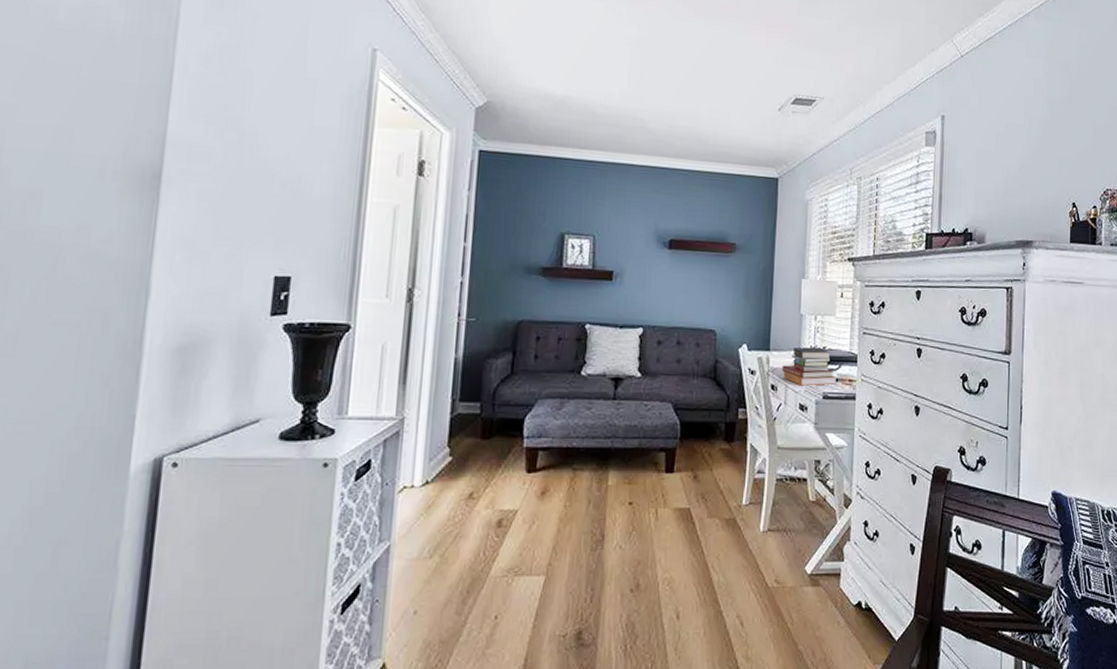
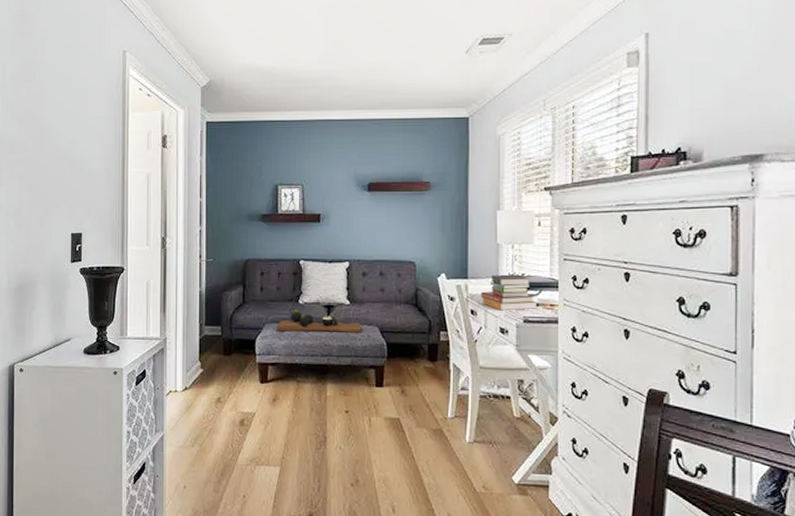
decorative tray: none [553,382,653,411] -> present [277,309,362,334]

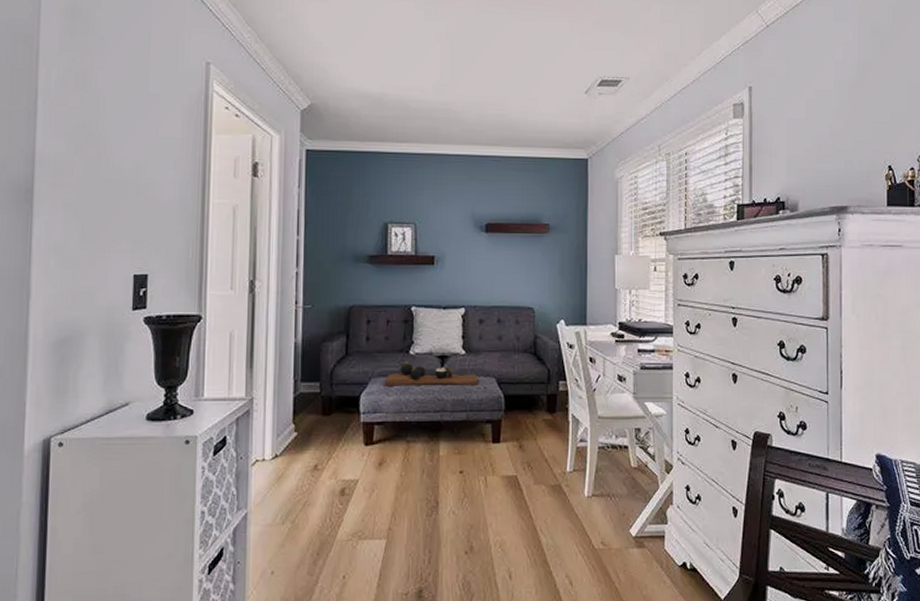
books: present [481,274,537,311] -> none [600,320,653,358]

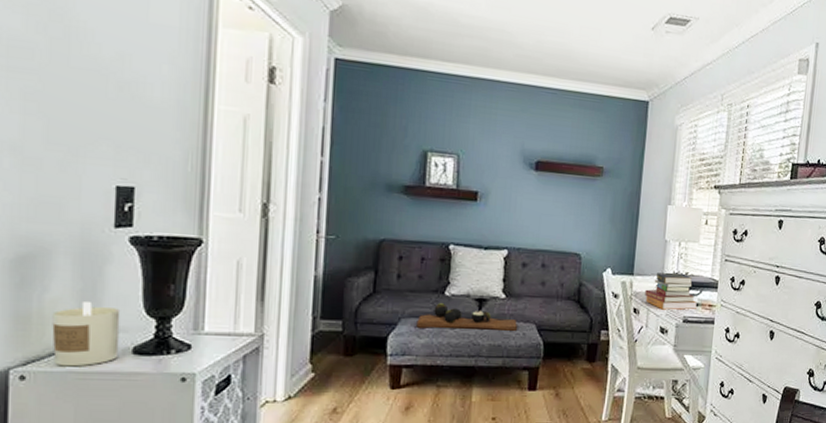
candle: none [84,376,137,434] -> present [52,302,121,367]
books: none [600,320,653,358] -> present [645,272,697,310]

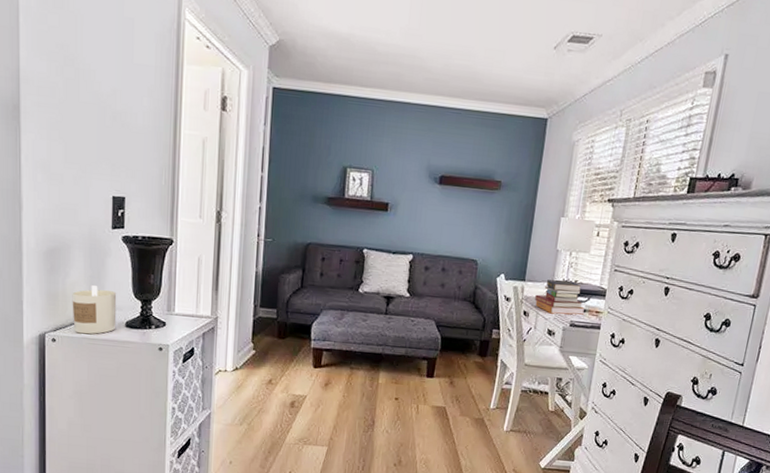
decorative tray: present [416,302,517,332] -> none [335,298,419,326]

